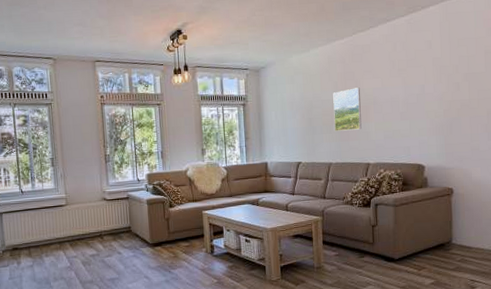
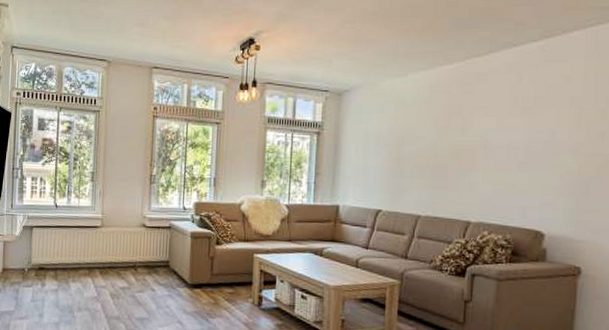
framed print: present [333,87,362,131] -> none [429,125,469,178]

